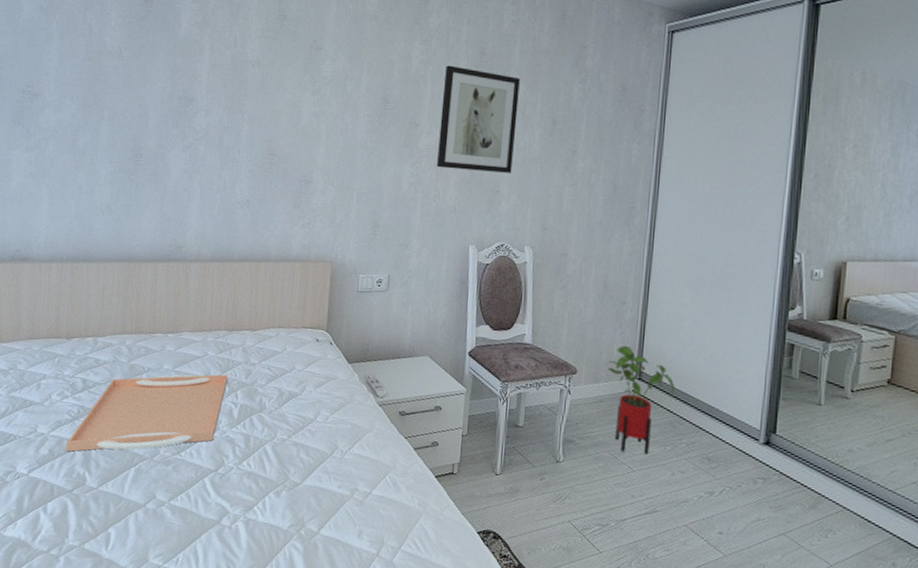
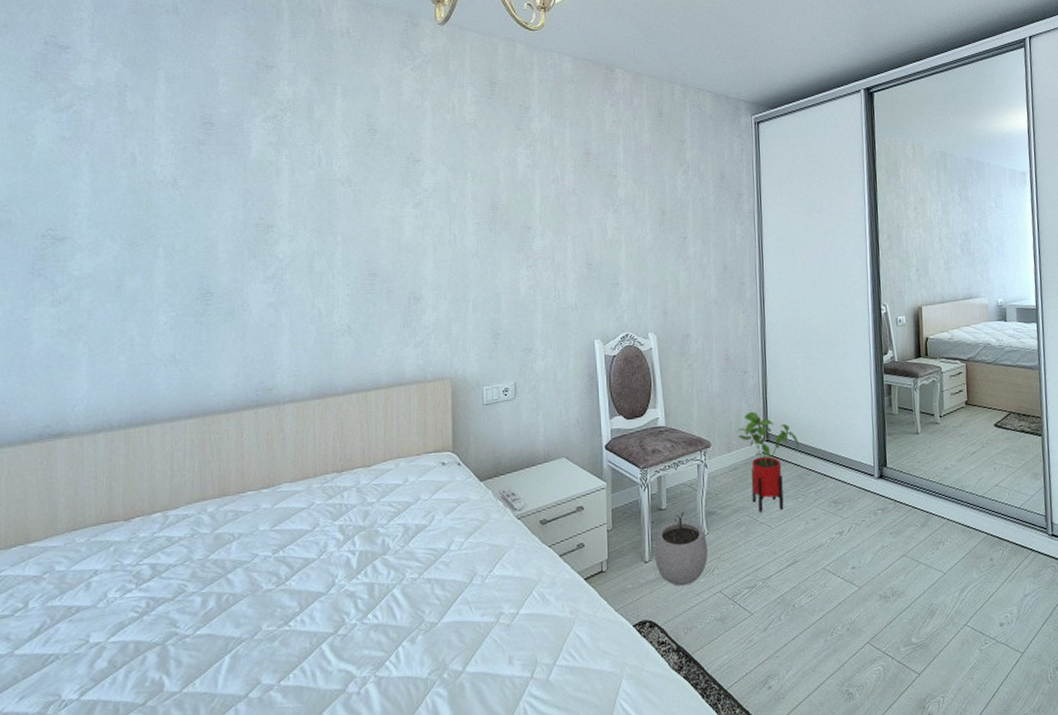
serving tray: present [66,374,228,452] -> none [133,521,341,658]
wall art: present [437,65,520,173] -> none [552,167,628,268]
plant pot: none [505,433,562,507] -> present [654,511,708,586]

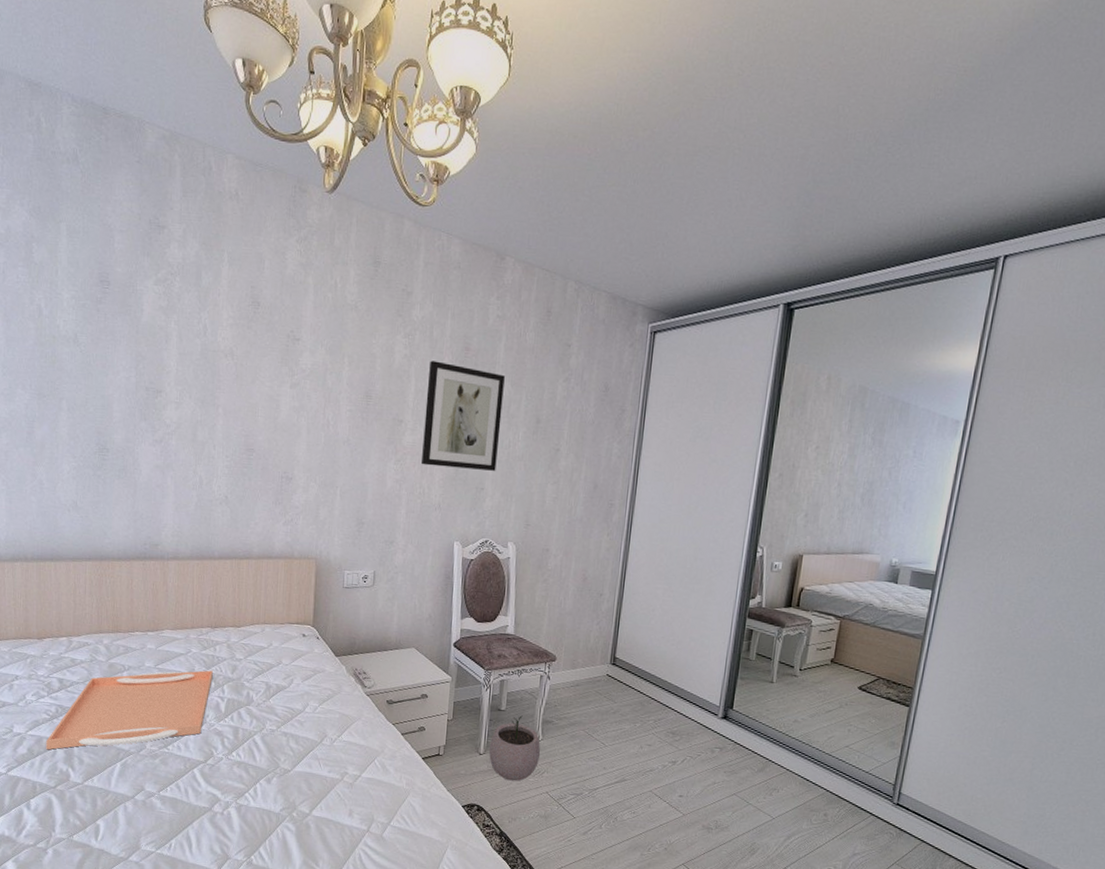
serving tray: none [133,521,341,658] -> present [46,670,213,750]
wall art: none [552,167,628,268] -> present [422,360,505,471]
house plant: present [736,411,799,513] -> none [583,633,646,731]

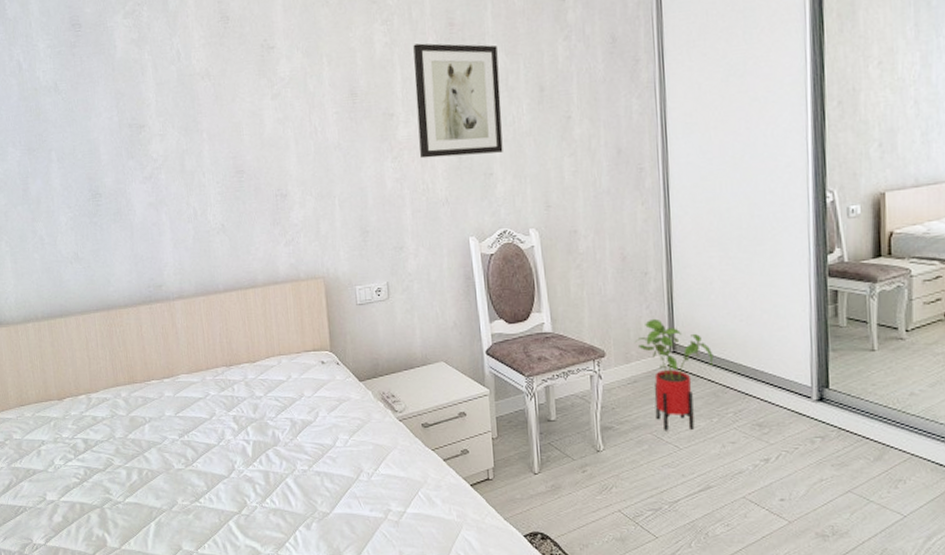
serving tray: present [46,670,213,750] -> none [79,412,235,516]
plant pot: present [488,715,541,781] -> none [543,424,605,501]
house plant: none [583,633,646,731] -> present [635,318,714,431]

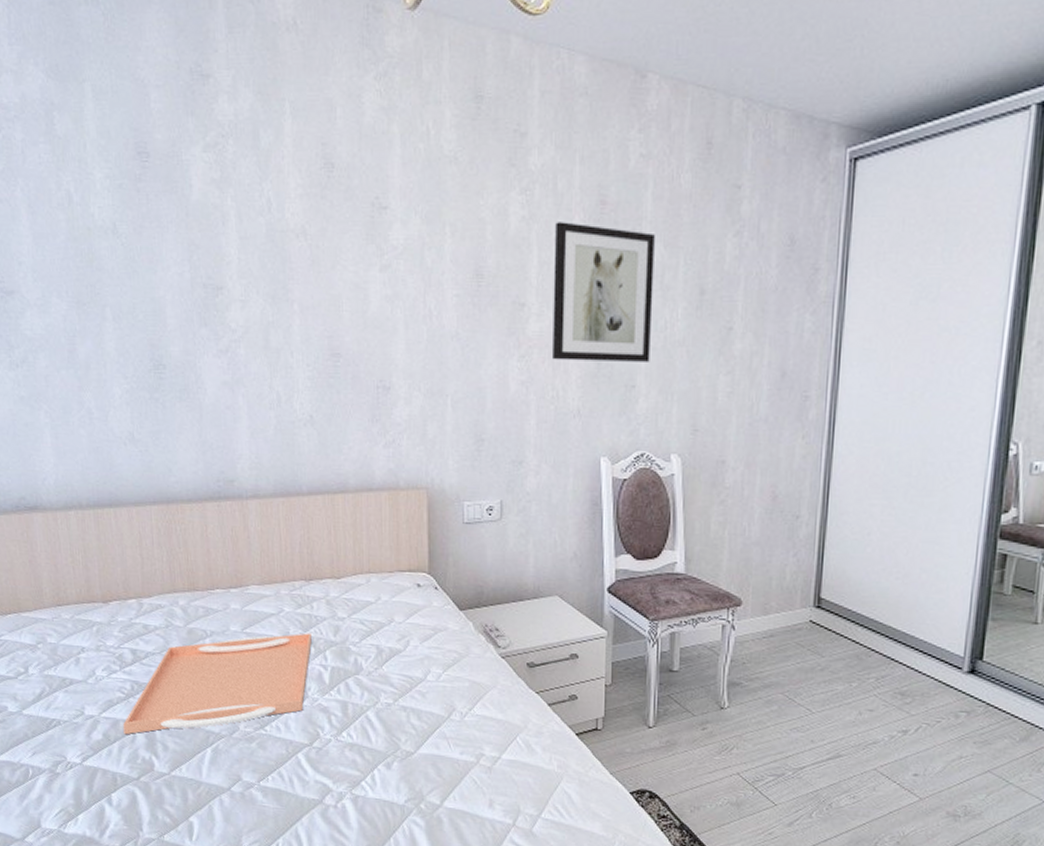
serving tray: none [79,412,235,516] -> present [123,633,312,735]
house plant: present [635,318,714,431] -> none [777,568,862,693]

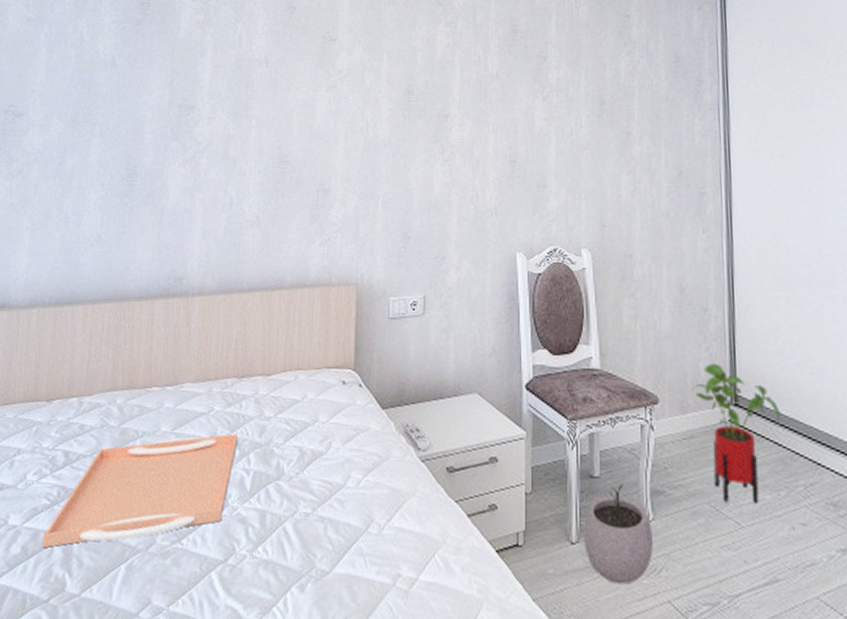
wall art: present [553,222,655,362] -> none [472,47,560,164]
plant pot: none [660,677,728,760] -> present [583,484,654,585]
house plant: none [777,568,862,693] -> present [693,363,781,503]

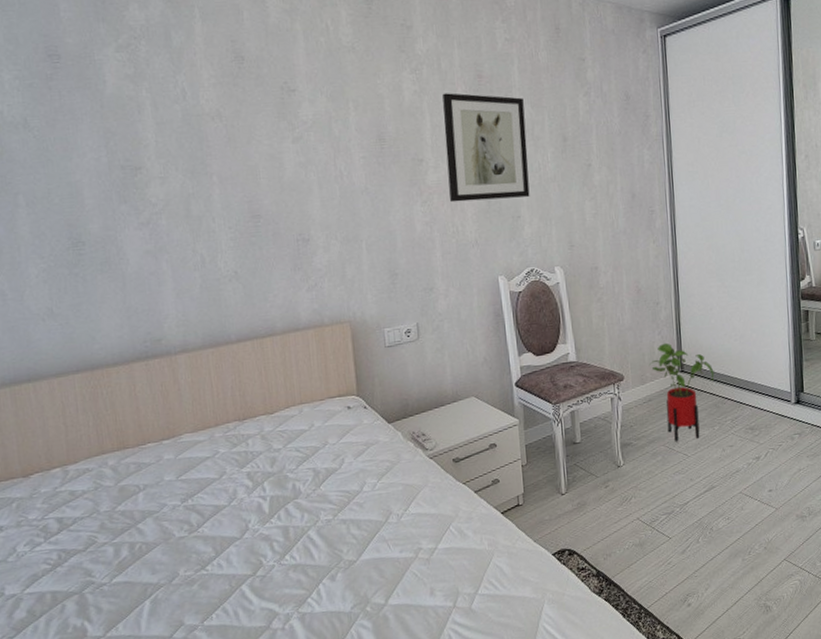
serving tray: present [42,433,238,549] -> none [50,468,249,607]
wall art: none [472,47,560,164] -> present [442,93,530,203]
plant pot: present [583,484,654,585] -> none [570,444,625,516]

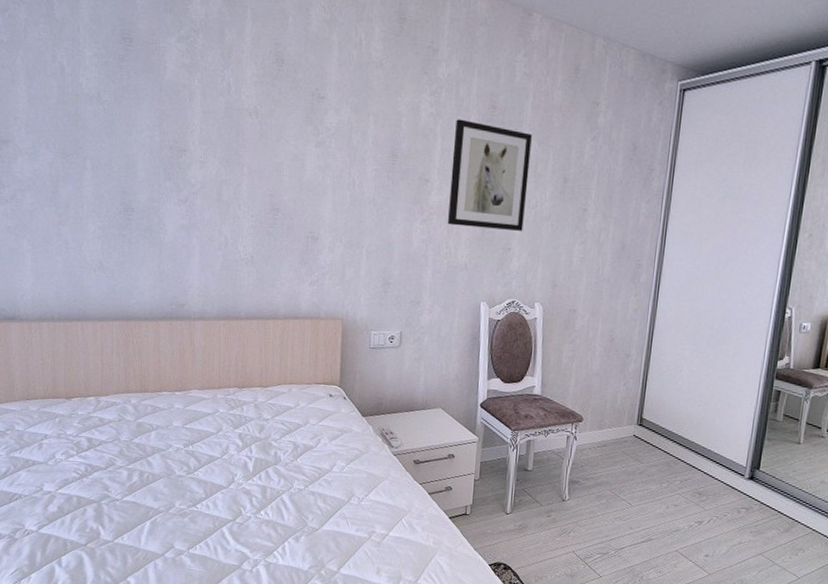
house plant: present [649,342,715,442] -> none [610,394,673,491]

